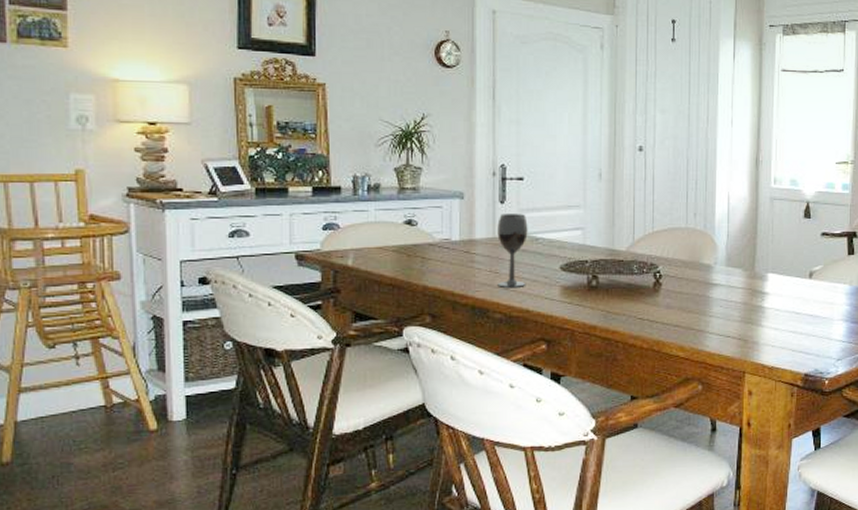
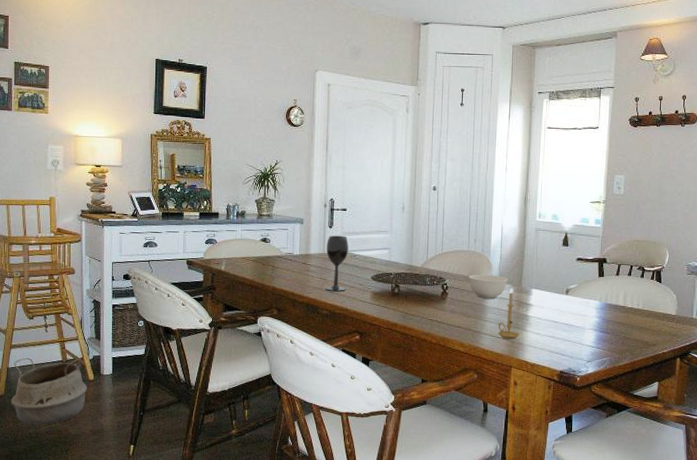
woven basket: none [22,400,147,500] -> present [11,357,87,425]
soup bowl: none [687,257,738,288] -> present [468,274,508,299]
candle holder: none [726,273,754,339] -> present [497,288,519,340]

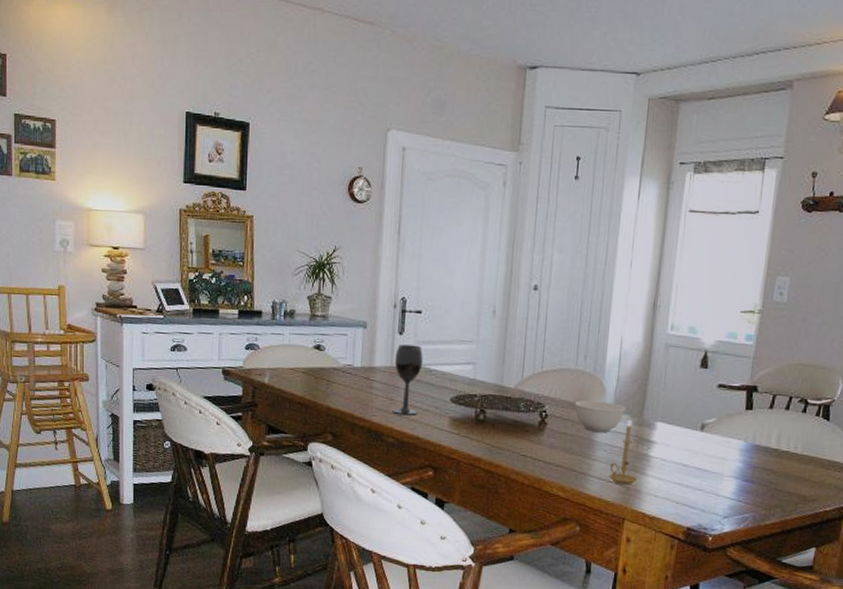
woven basket: present [11,357,87,425] -> none [16,479,104,560]

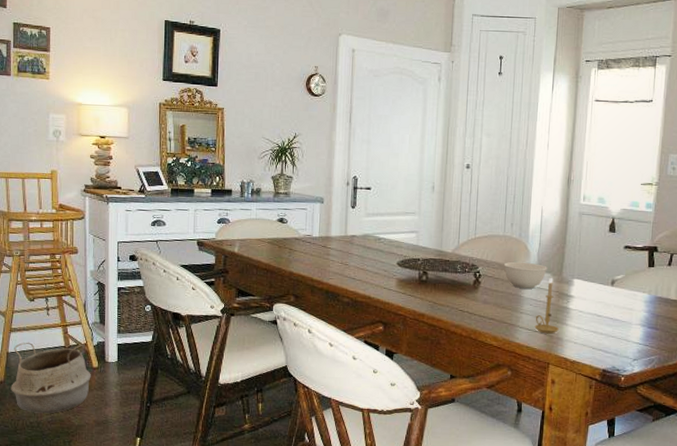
woven basket: none [16,479,104,560] -> present [11,342,91,414]
wine glass: present [392,344,423,415] -> none [347,216,373,278]

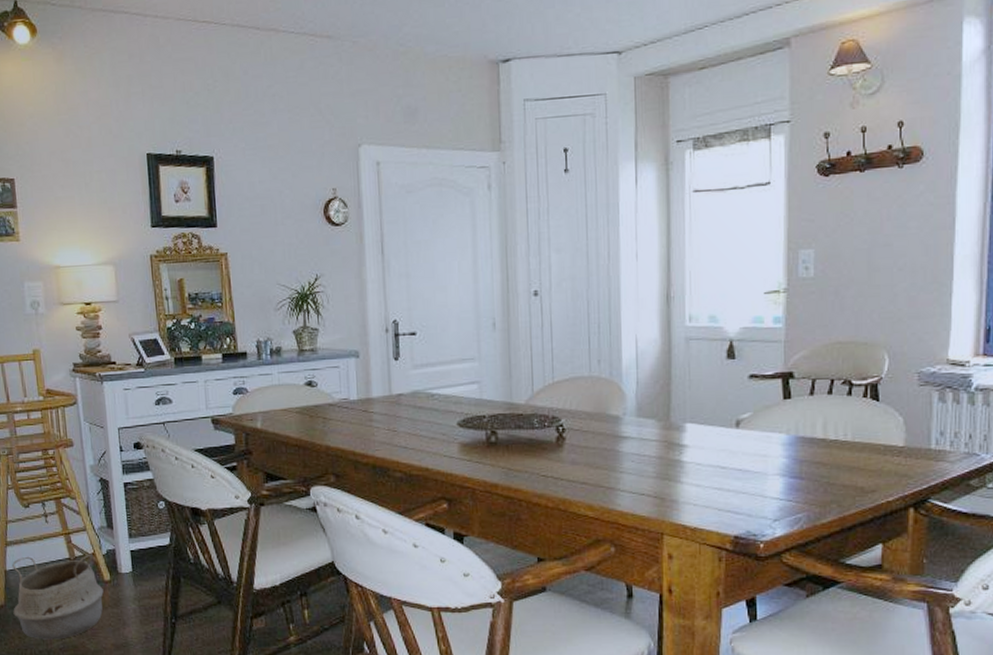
soup bowl: present [503,261,547,289] -> none [592,407,650,441]
candle holder: present [534,277,559,334] -> none [639,423,672,496]

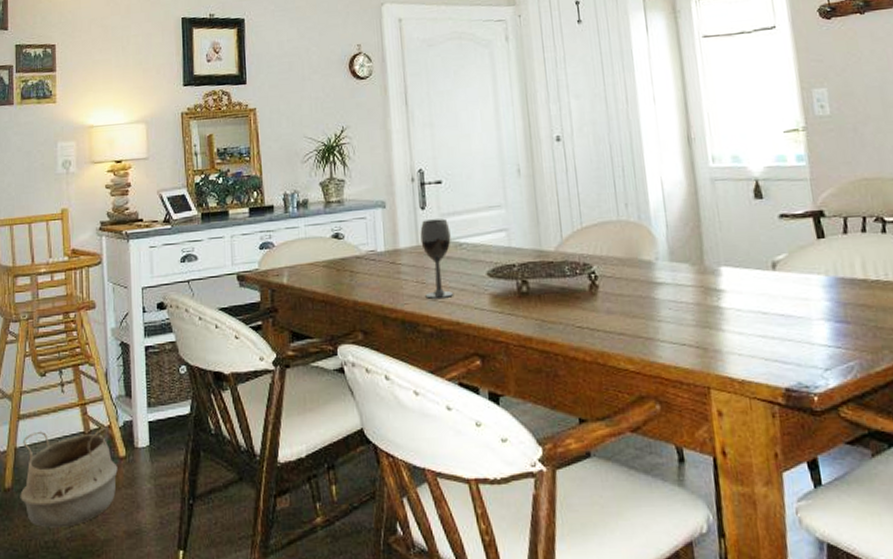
wine glass: none [393,370,425,446] -> present [420,218,454,299]

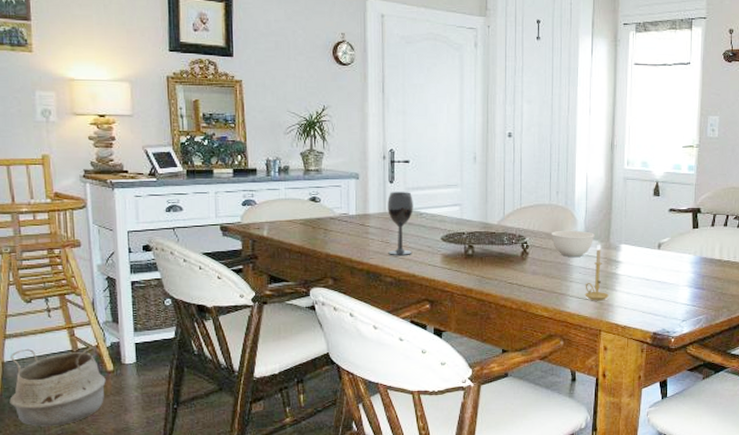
soup bowl: none [624,252,683,288] -> present [551,230,595,257]
candle holder: none [678,268,714,347] -> present [585,244,609,301]

